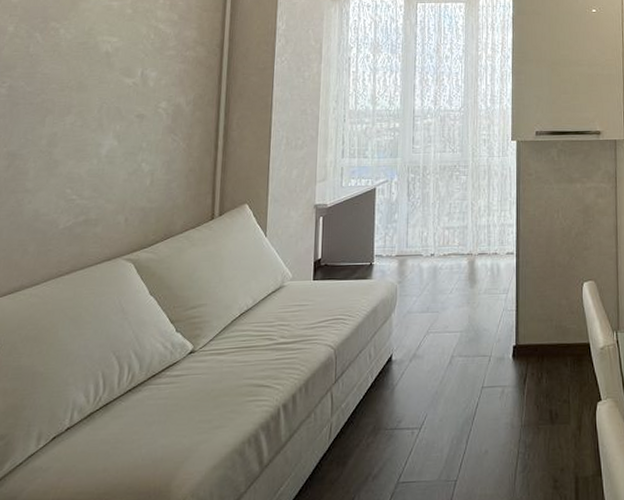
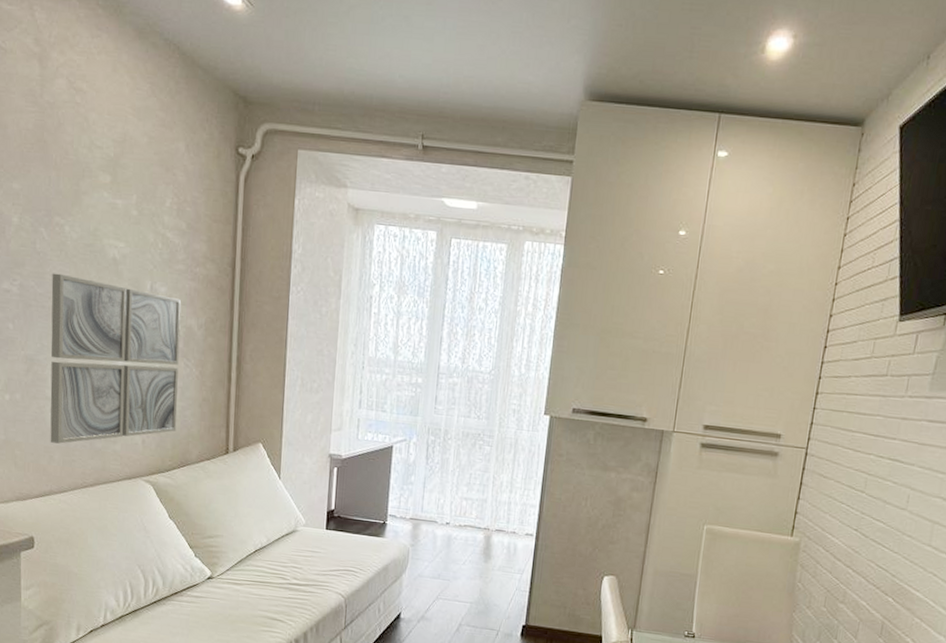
wall art: none [25,71,170,235] -> present [50,273,181,444]

